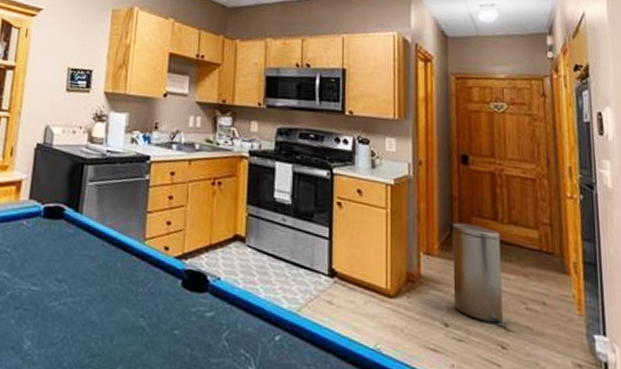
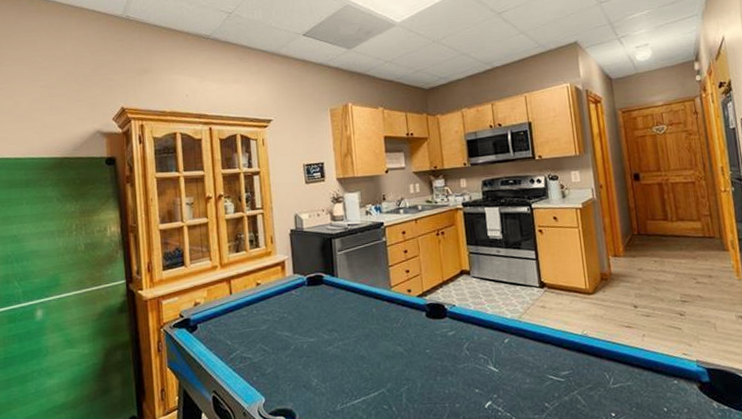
pedal bin: present [448,222,510,326] -> none [629,226,685,300]

